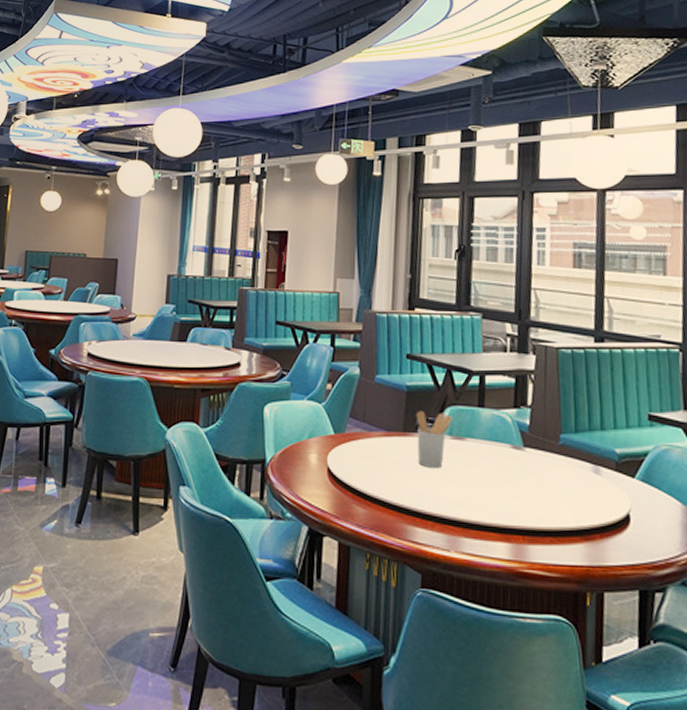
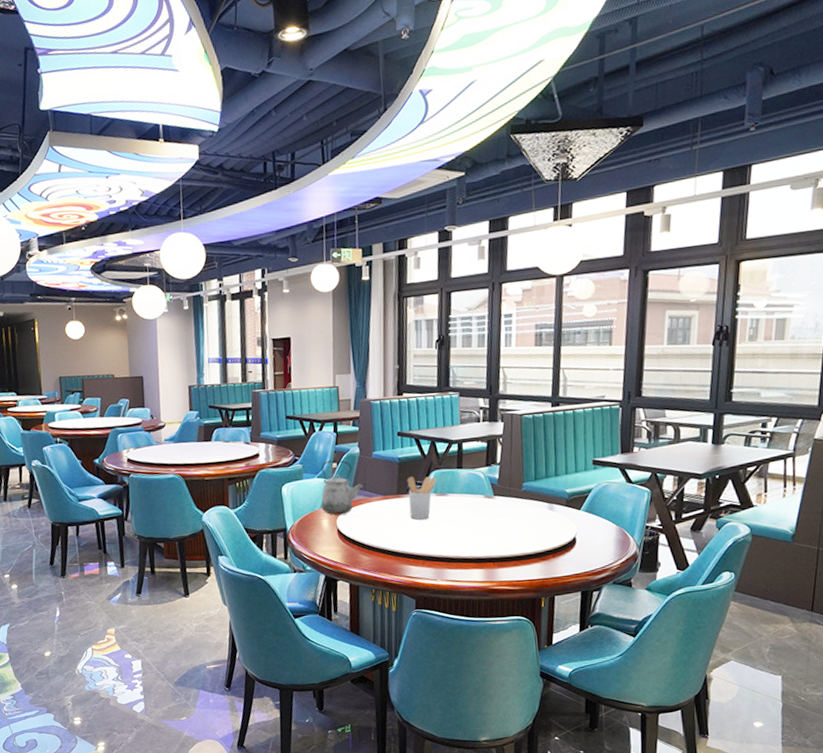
kettle: none [309,380,363,450] -> present [320,460,364,515]

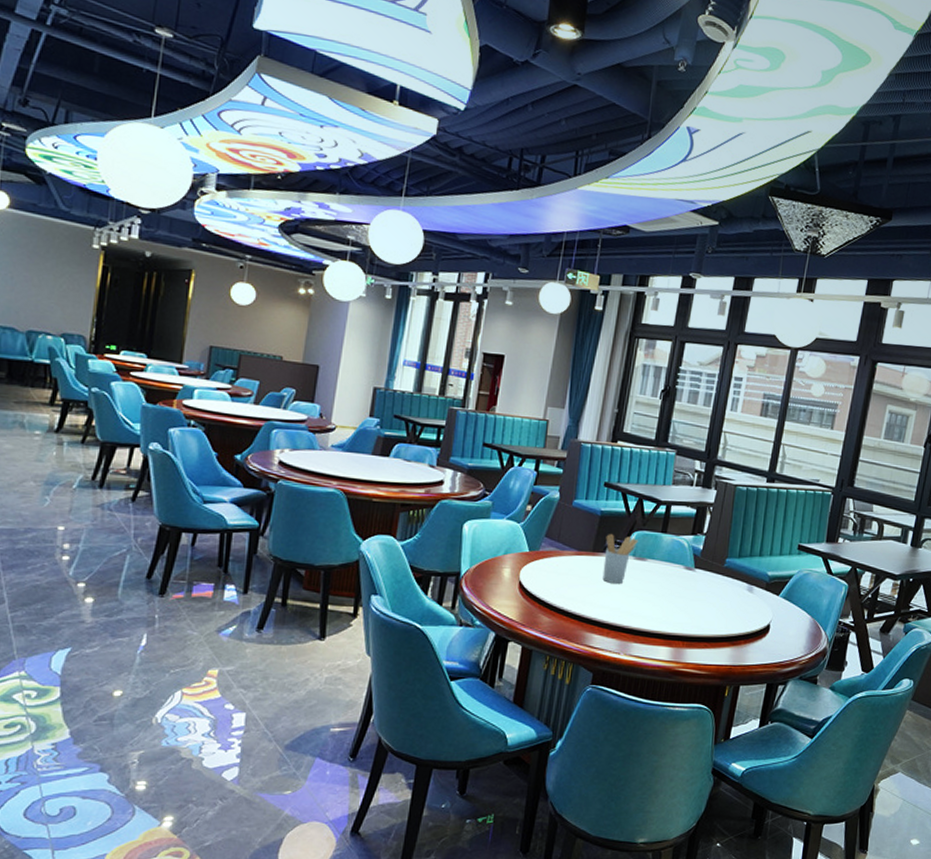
kettle: present [320,460,364,515] -> none [504,501,558,566]

